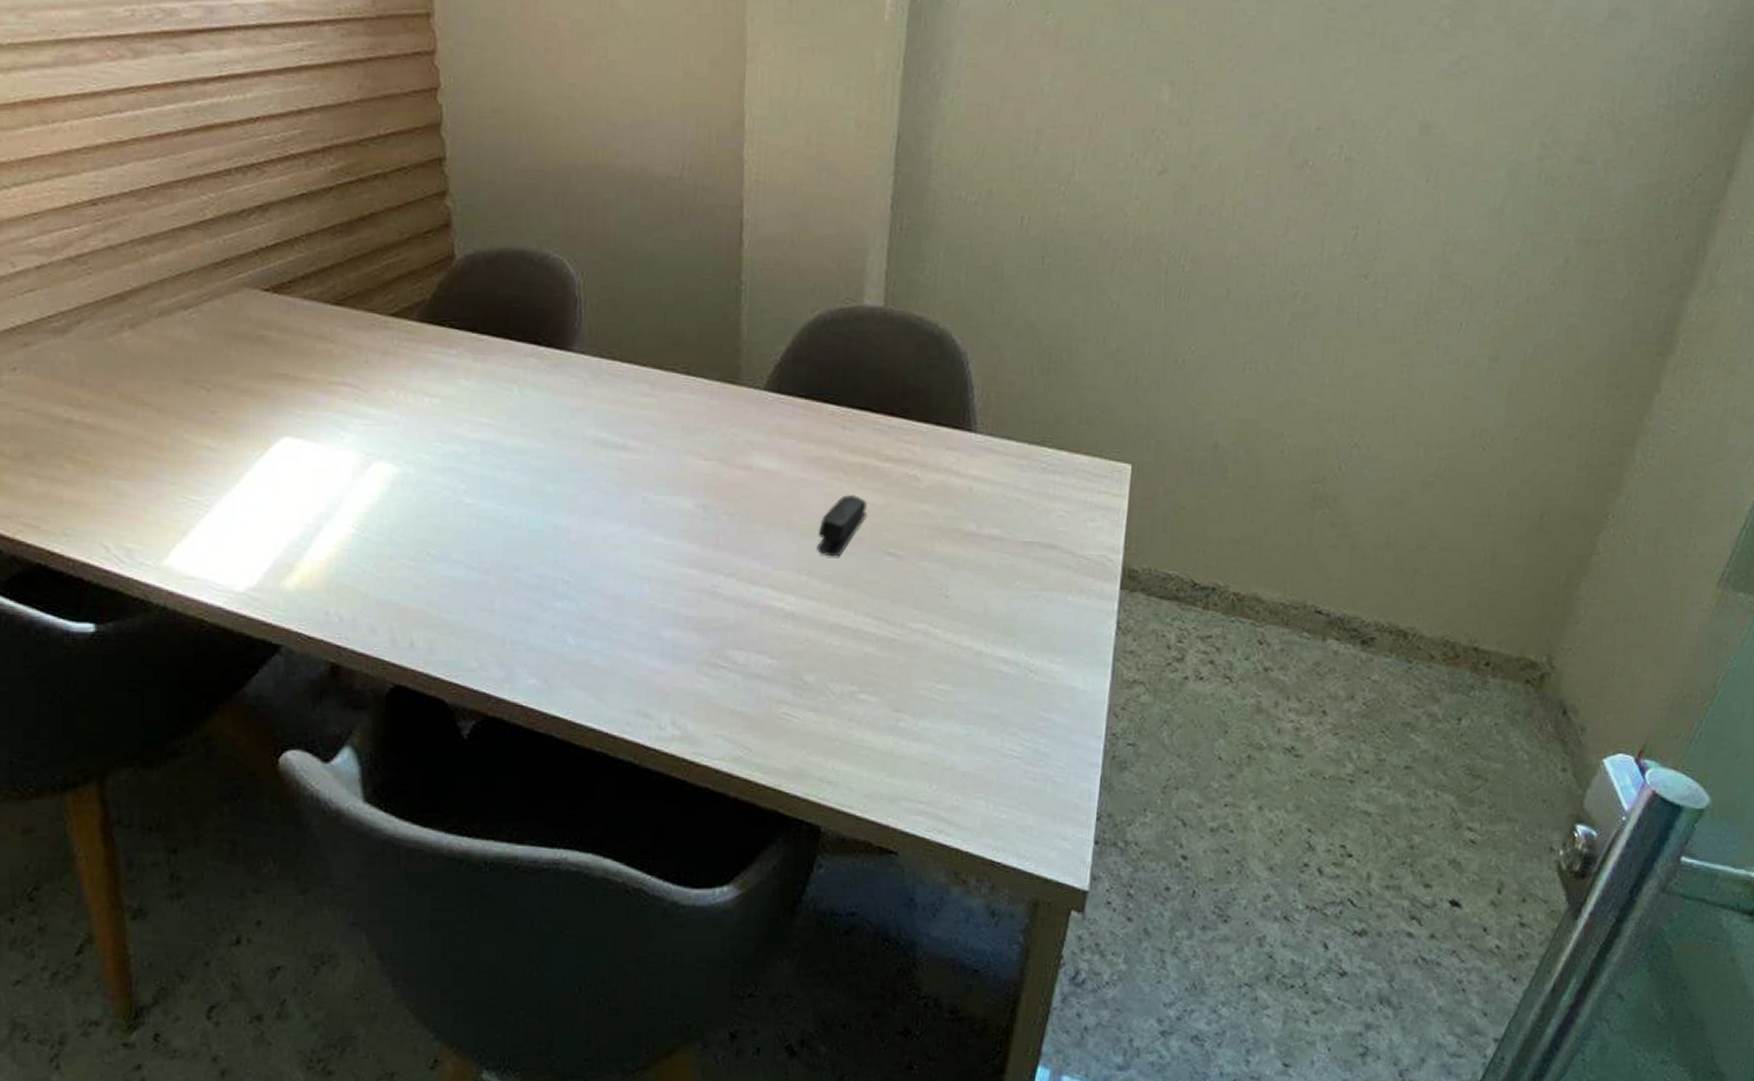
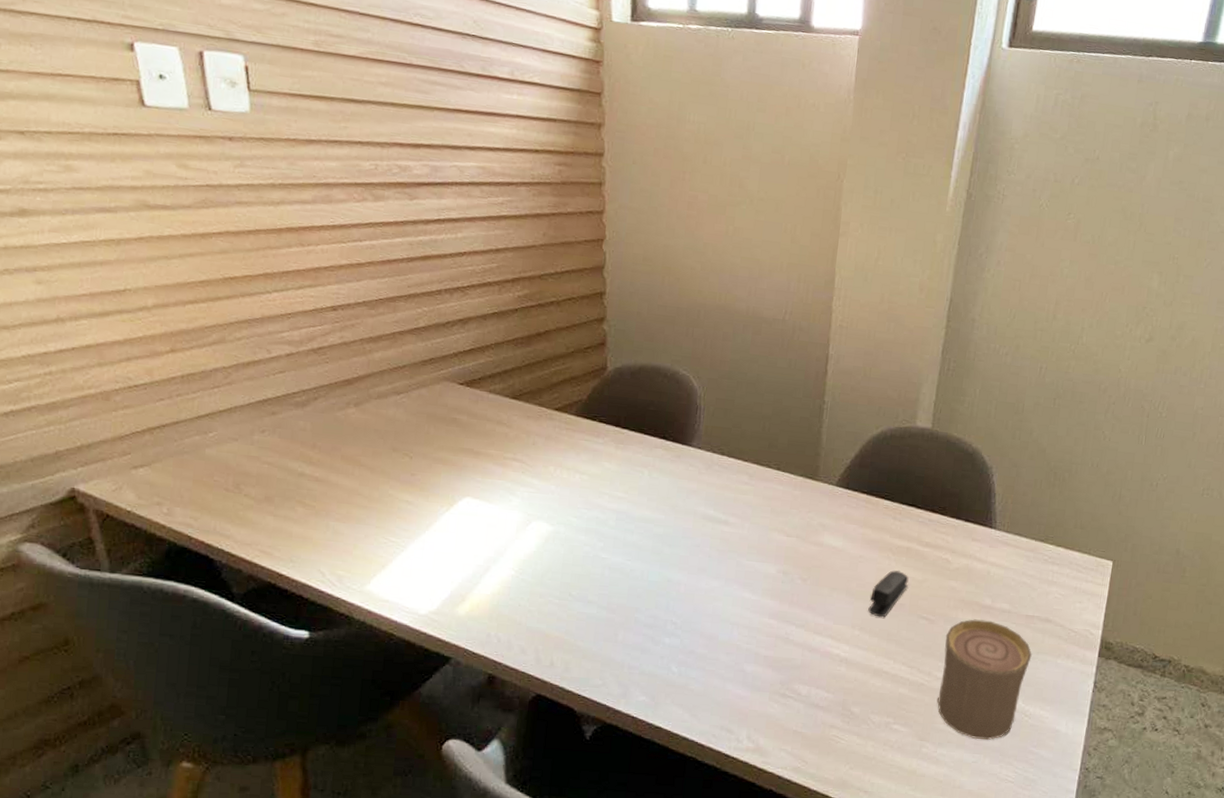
cup: none [915,551,1034,706] -> present [937,619,1032,740]

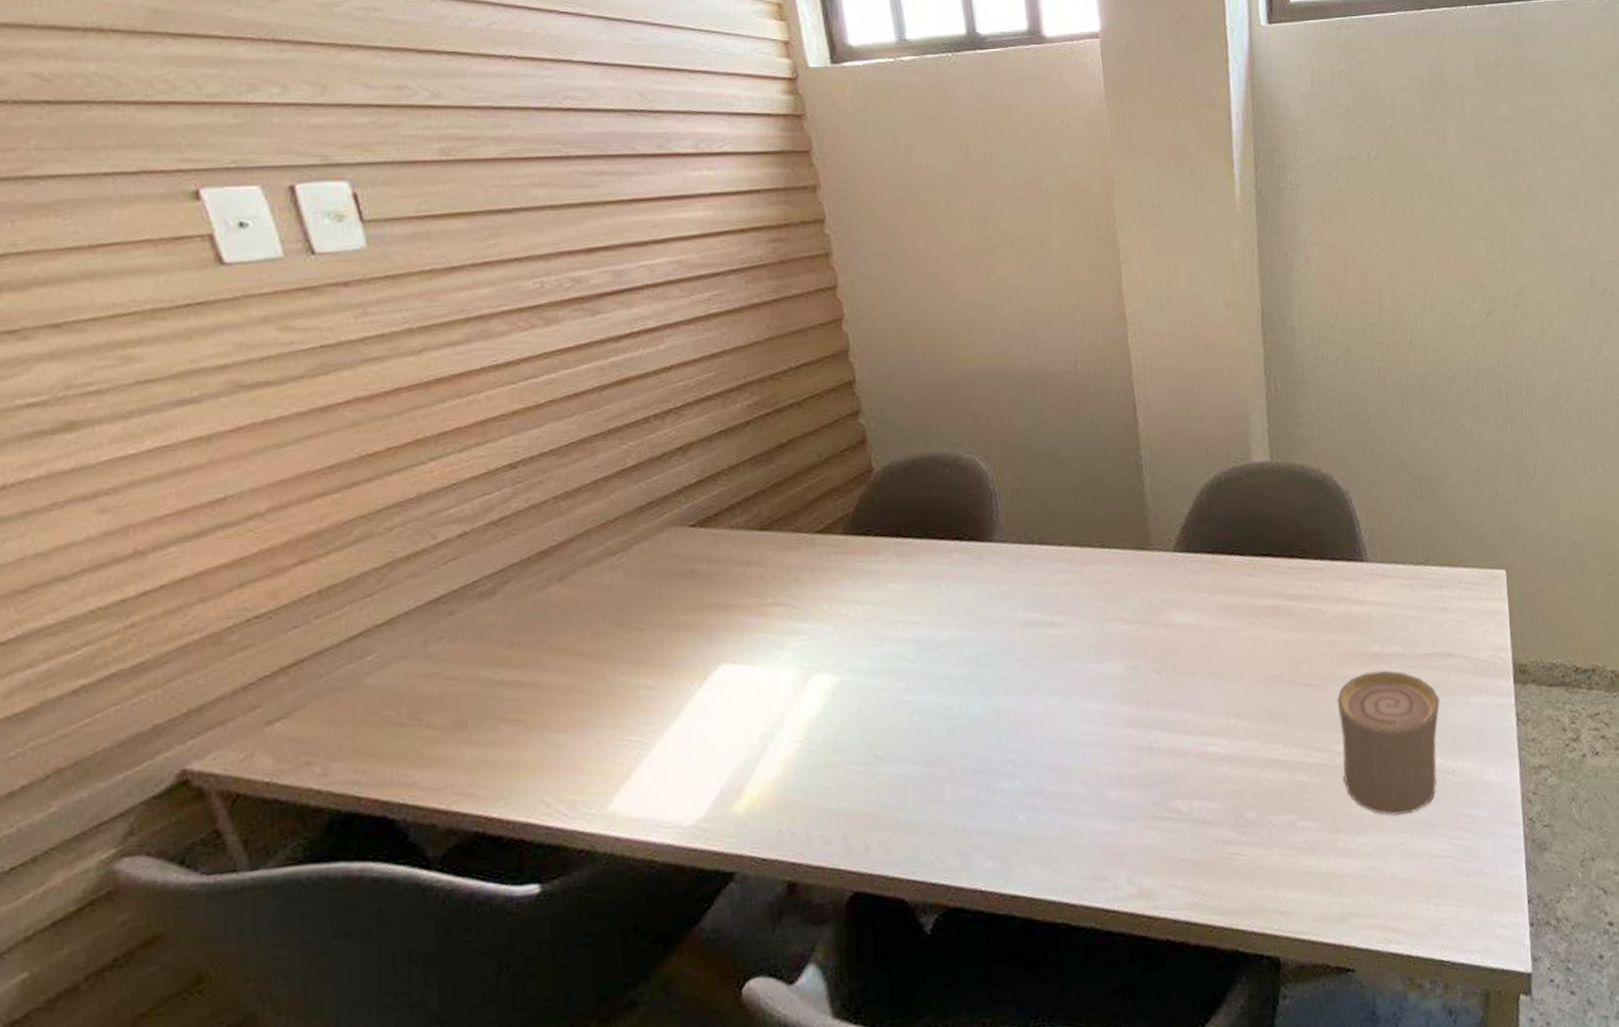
stapler: present [868,570,909,618] -> none [1241,635,1282,697]

